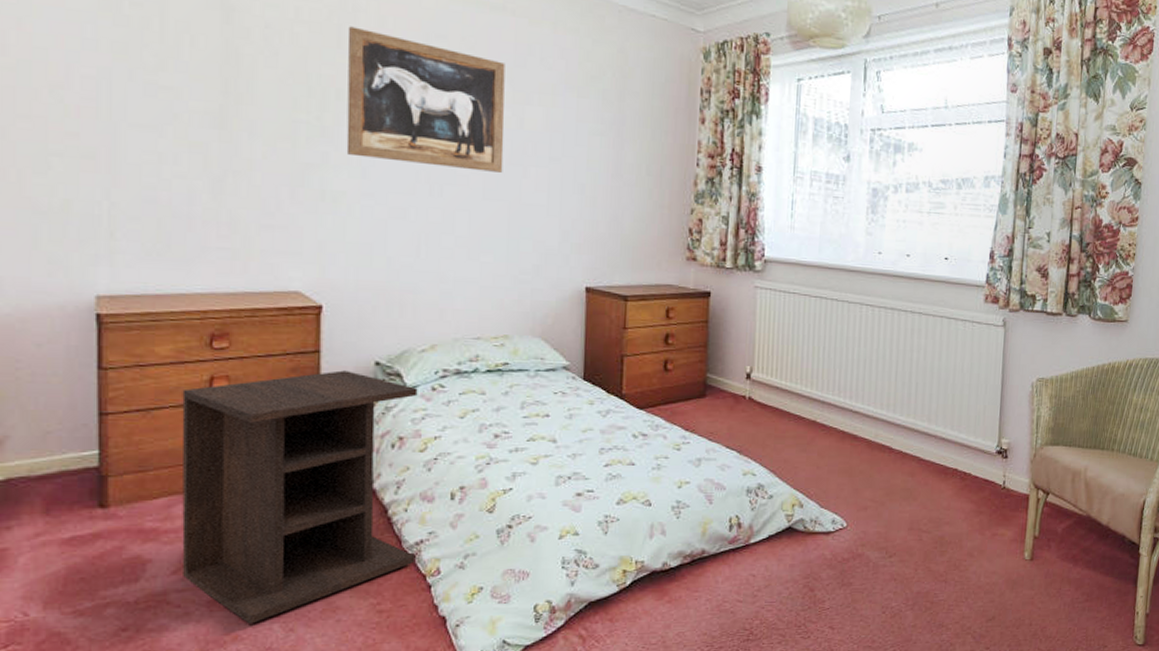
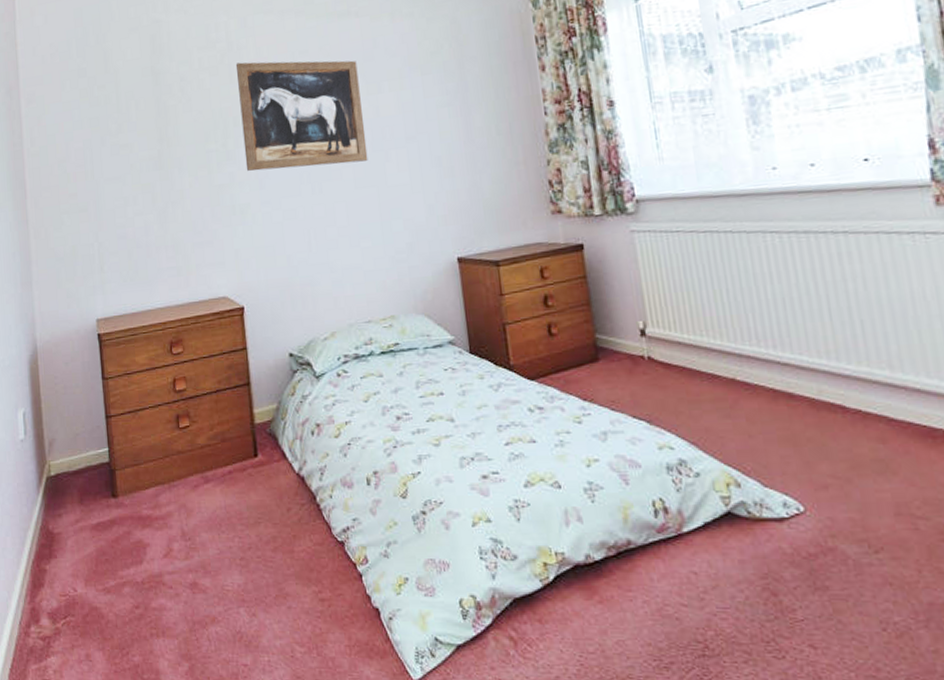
nightstand: present [182,370,418,624] -> none [156,364,344,607]

